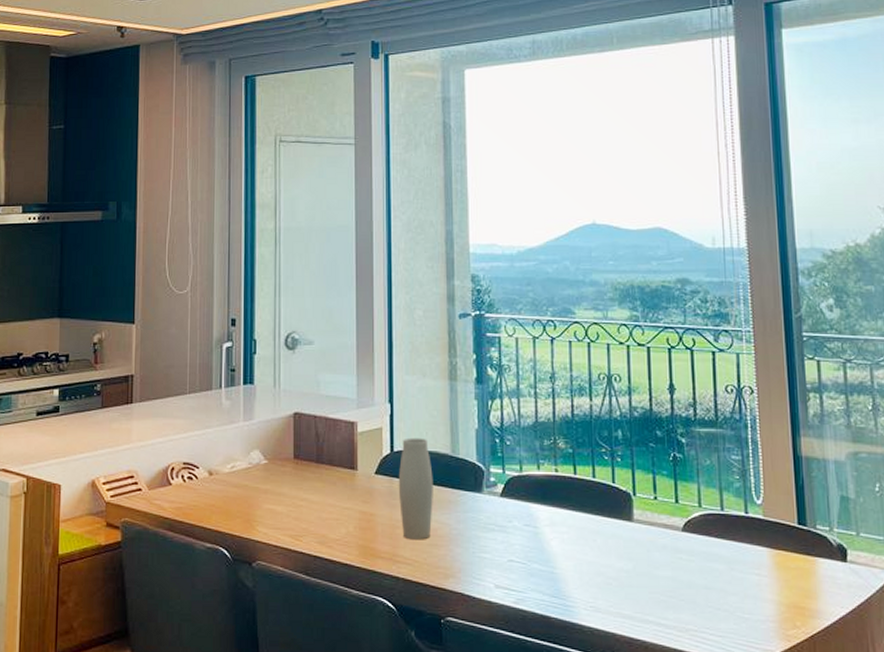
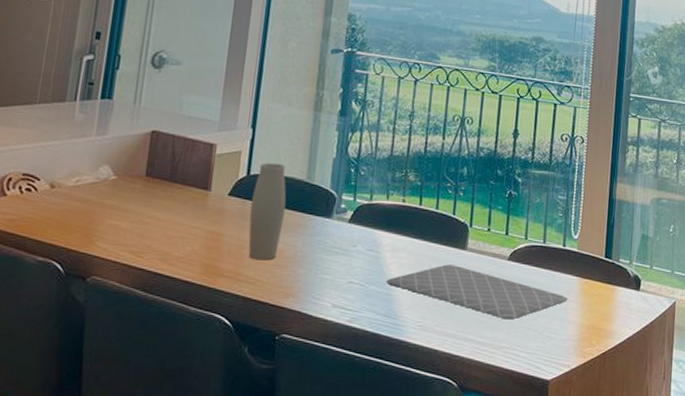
placemat: none [549,538,760,599] -> present [386,264,568,320]

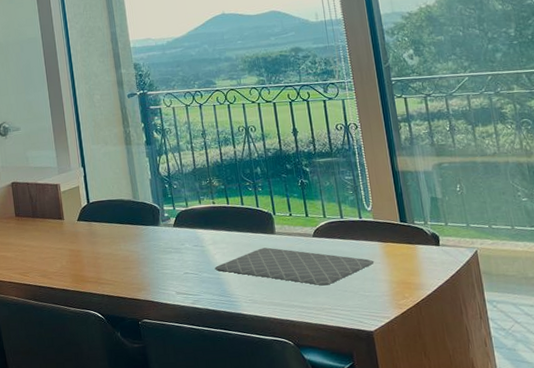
vase: present [248,162,287,261] -> none [95,190,125,267]

